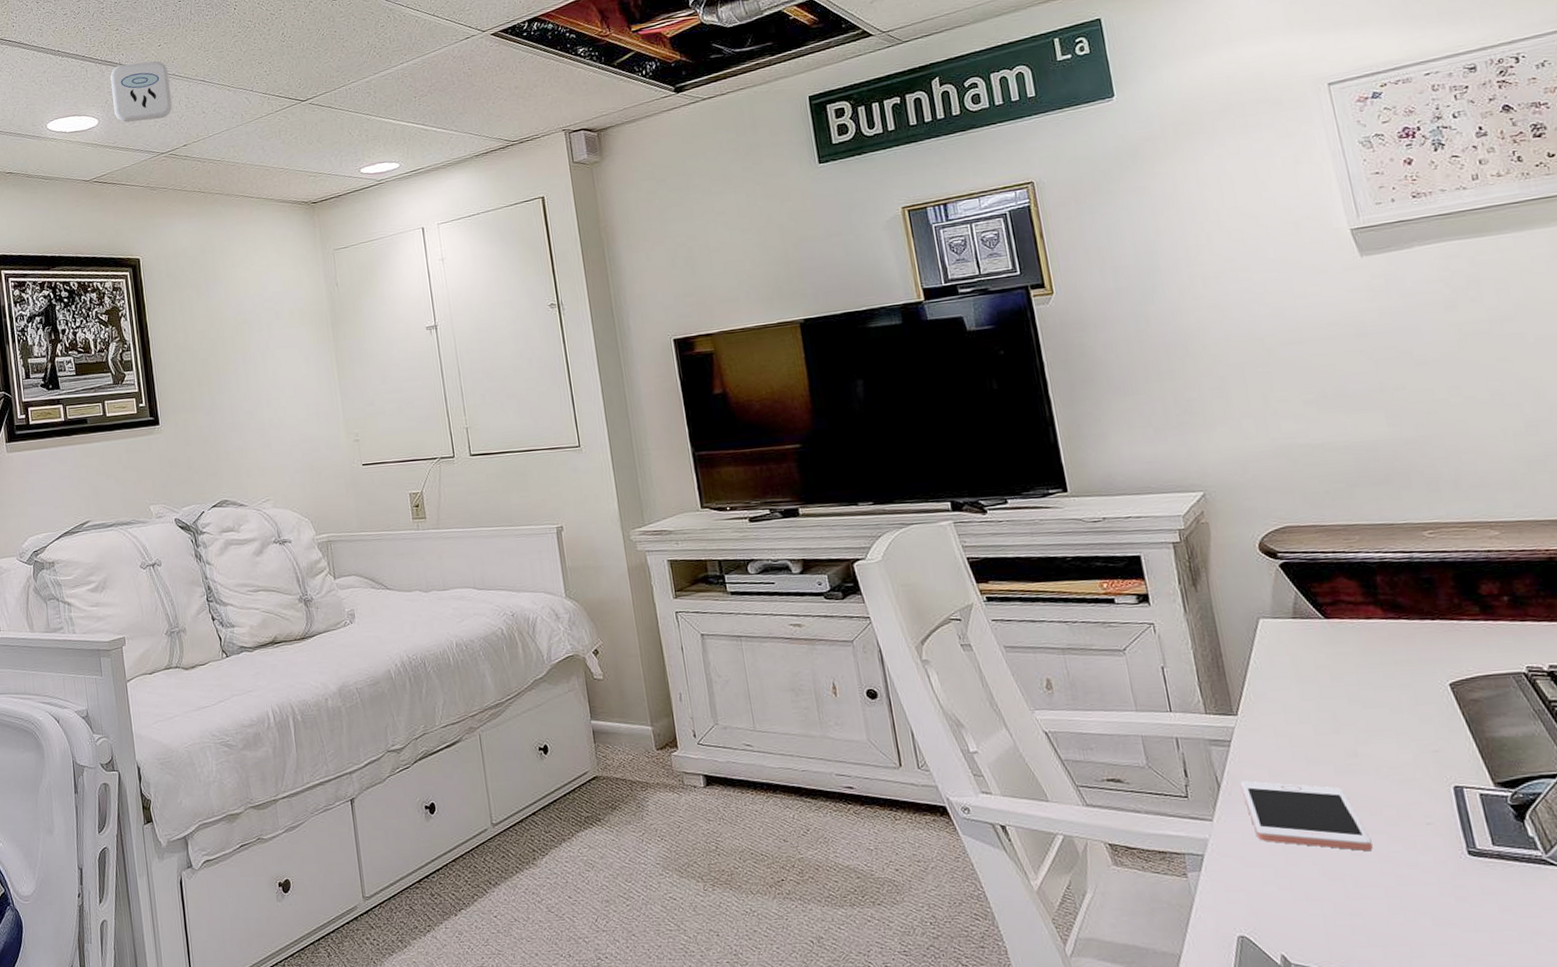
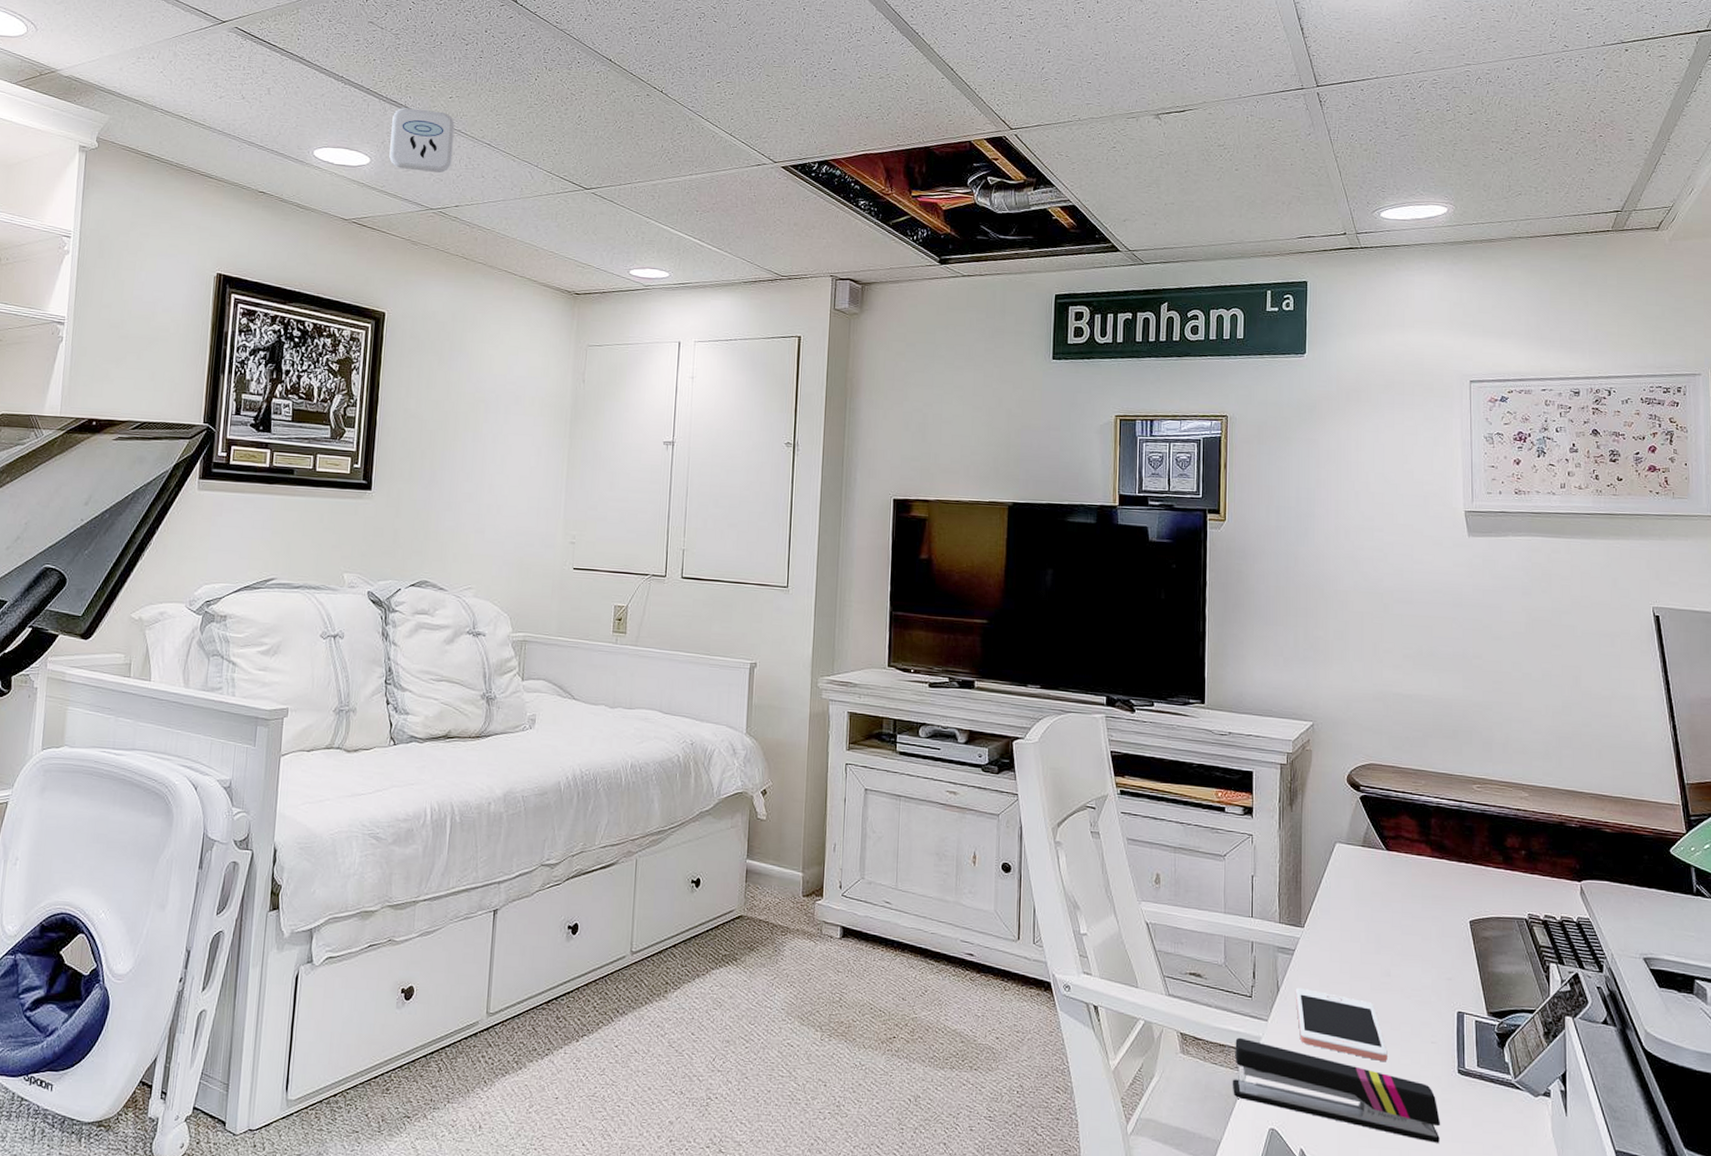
stapler: none [1177,842,1460,935] -> present [1232,1037,1441,1143]

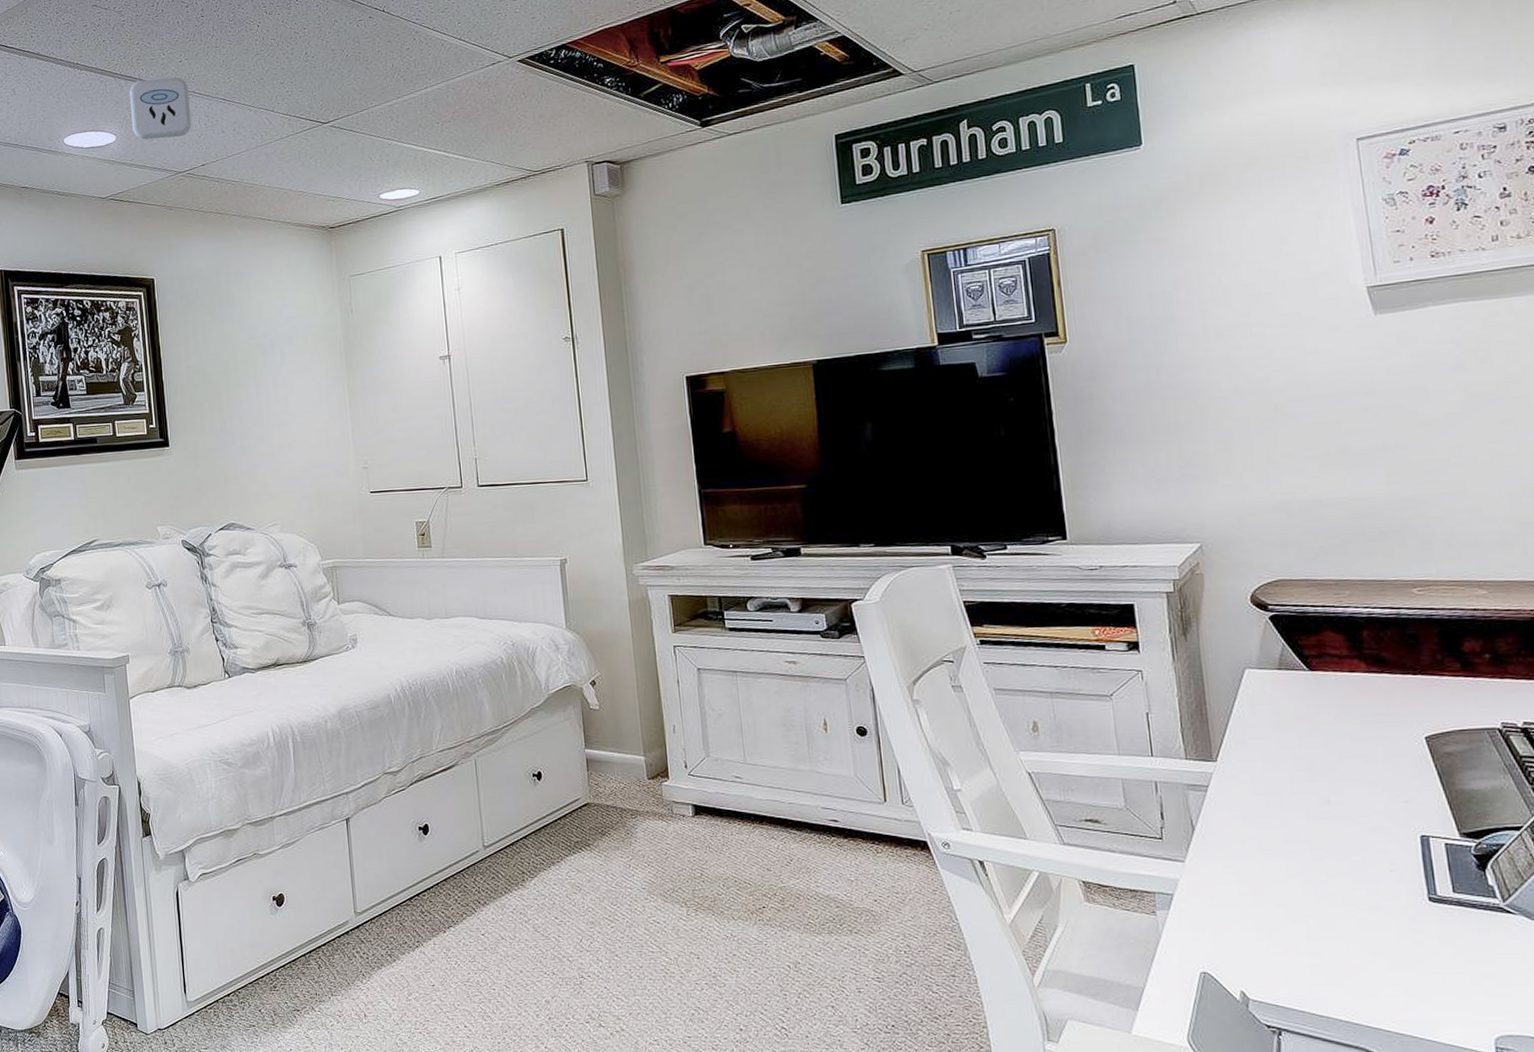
stapler: present [1232,1037,1441,1143] -> none [1148,881,1414,976]
cell phone: present [1295,987,1388,1061] -> none [1213,824,1337,894]

